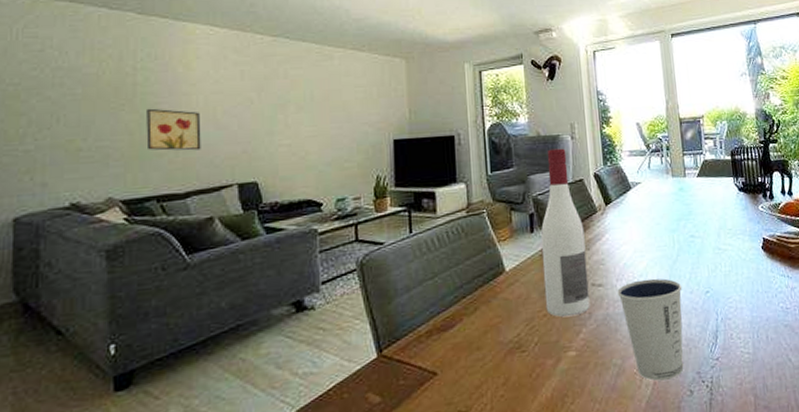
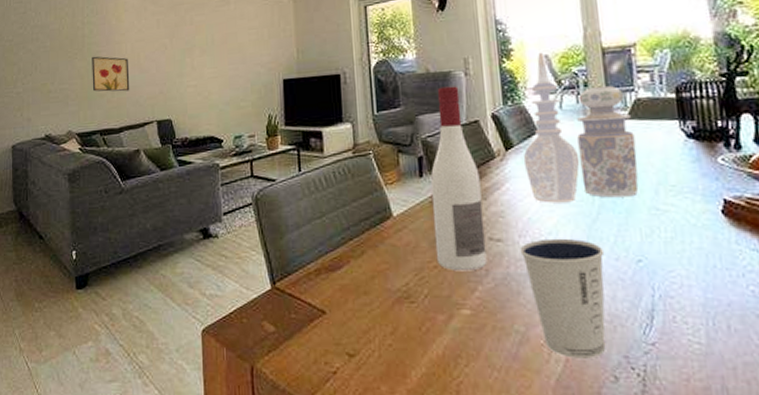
decorative vase: none [619,120,707,250] -> present [523,52,639,203]

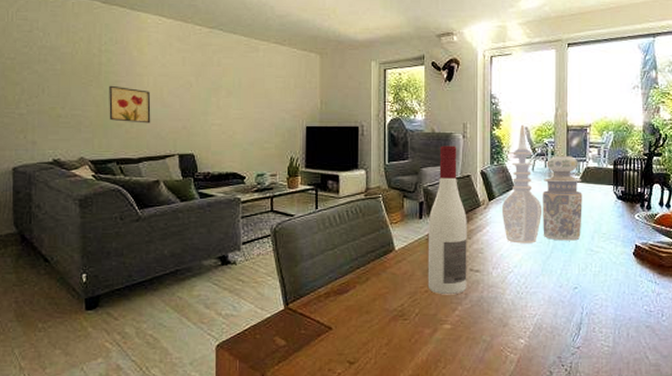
dixie cup: present [520,238,606,359] -> none [492,270,553,360]

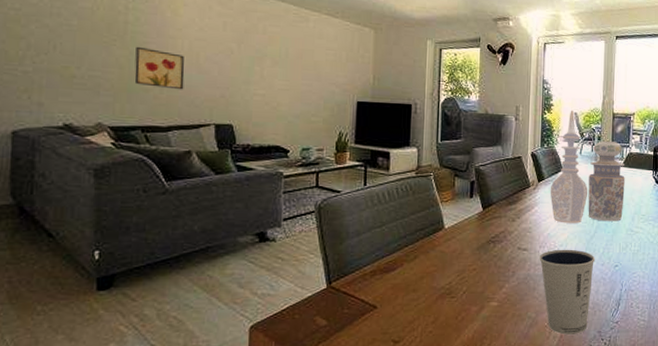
wine bottle: present [427,145,467,295] -> none [476,127,517,273]
dixie cup: none [492,270,553,360] -> present [539,249,596,335]

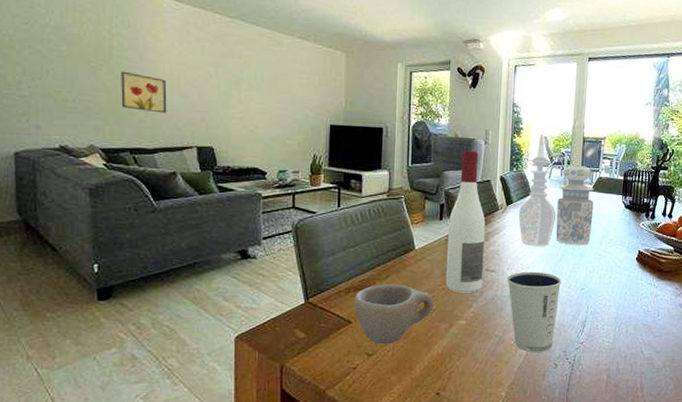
cup: none [380,266,465,330] -> present [354,285,435,344]
wine bottle: none [476,127,517,273] -> present [445,150,486,293]

